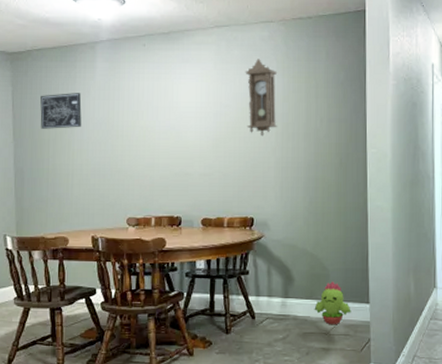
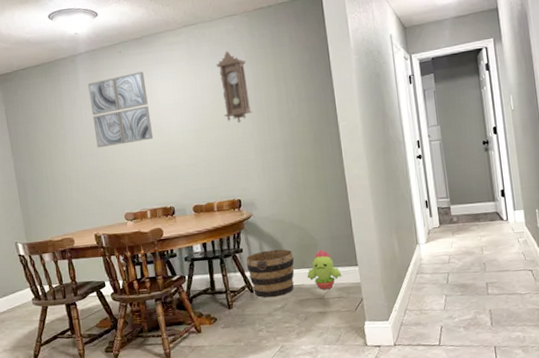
wall art: present [40,93,82,129] -> none [32,104,72,142]
wall art: none [105,68,169,144] -> present [88,71,154,148]
bucket: none [251,275,303,327] -> present [246,249,295,298]

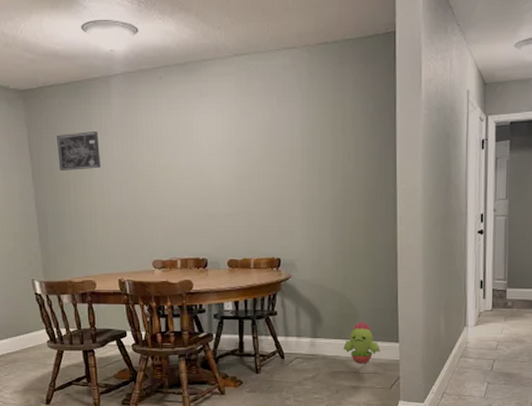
wall art: none [32,104,72,142] -> present [57,131,100,171]
wall art: present [88,71,154,148] -> none [122,103,191,185]
pendulum clock: present [216,51,252,123] -> none [267,89,302,174]
bucket: present [246,249,295,298] -> none [279,316,332,366]

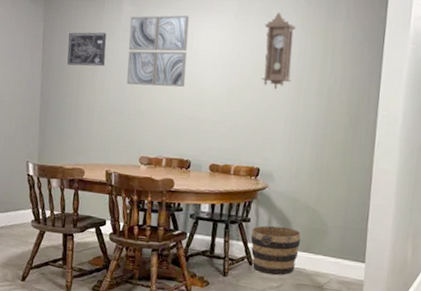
wall art: none [122,103,191,185] -> present [126,15,189,88]
pendulum clock: none [267,89,302,174] -> present [261,12,297,90]
bucket: none [279,316,332,366] -> present [250,225,301,276]
decorative plant: present [343,321,380,363] -> none [310,237,346,280]

